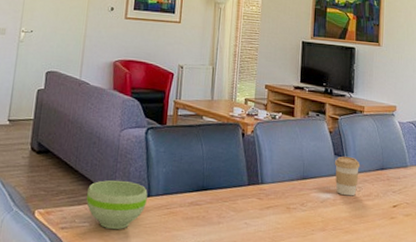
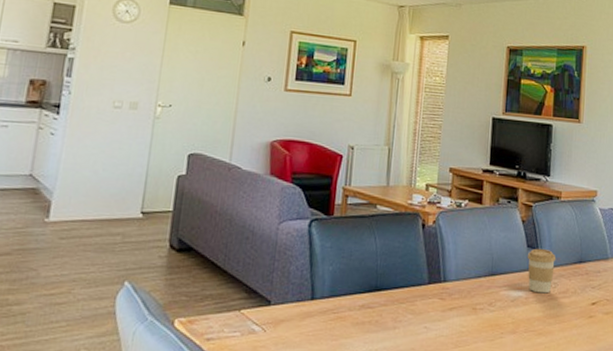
bowl: present [86,180,148,229] -> none [237,281,311,338]

